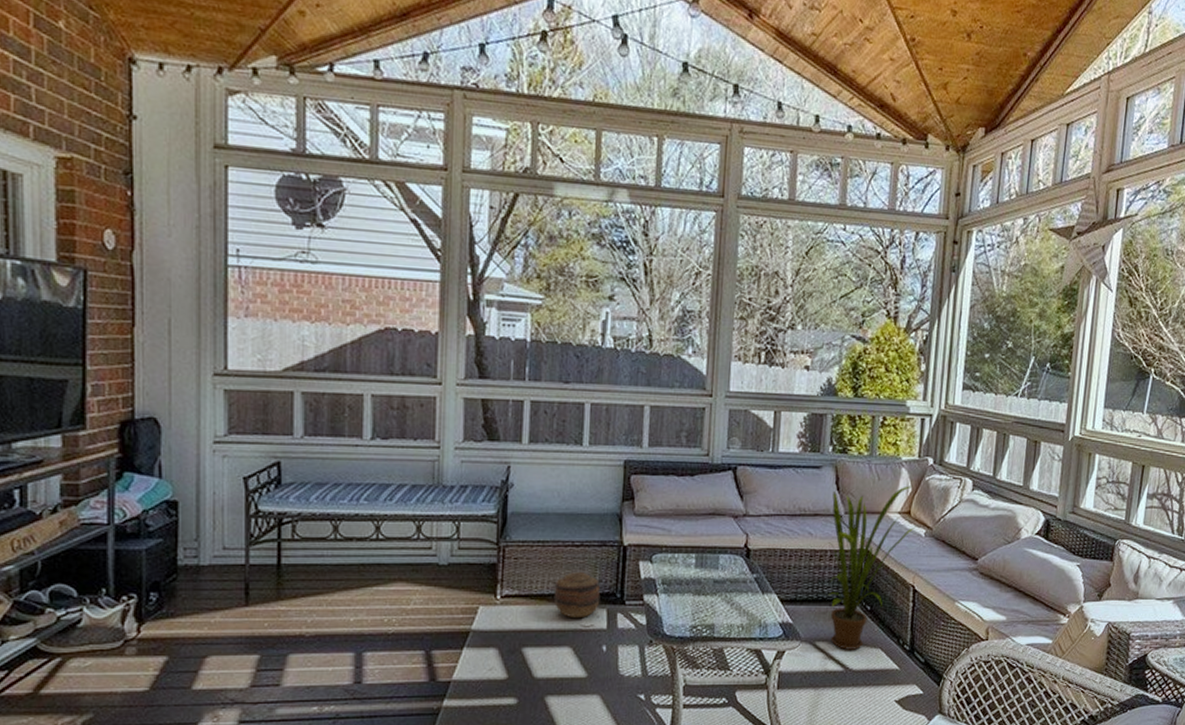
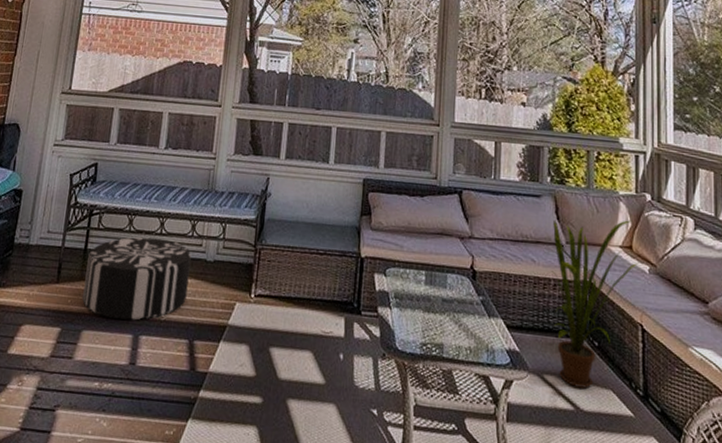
pouf: none [283,544,419,639] -> present [82,237,191,321]
basket: present [553,572,601,619] -> none [299,278,340,324]

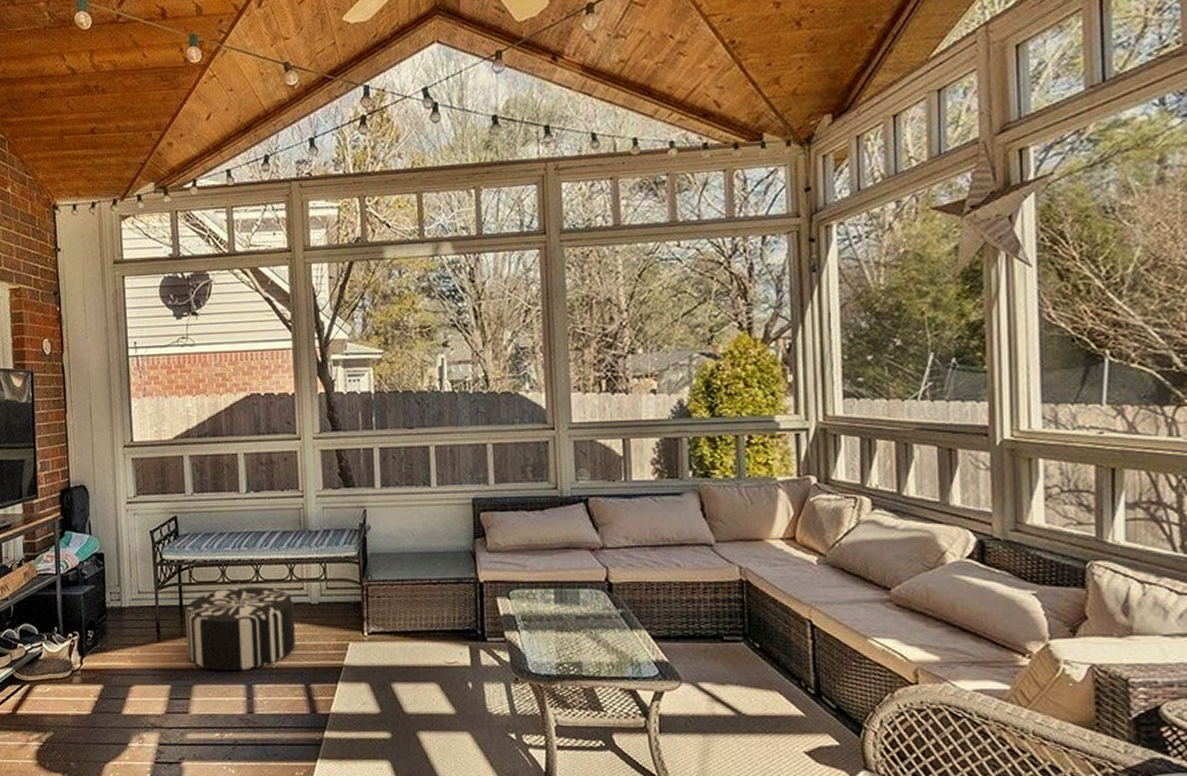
house plant: present [551,220,639,389] -> none [699,508,805,692]

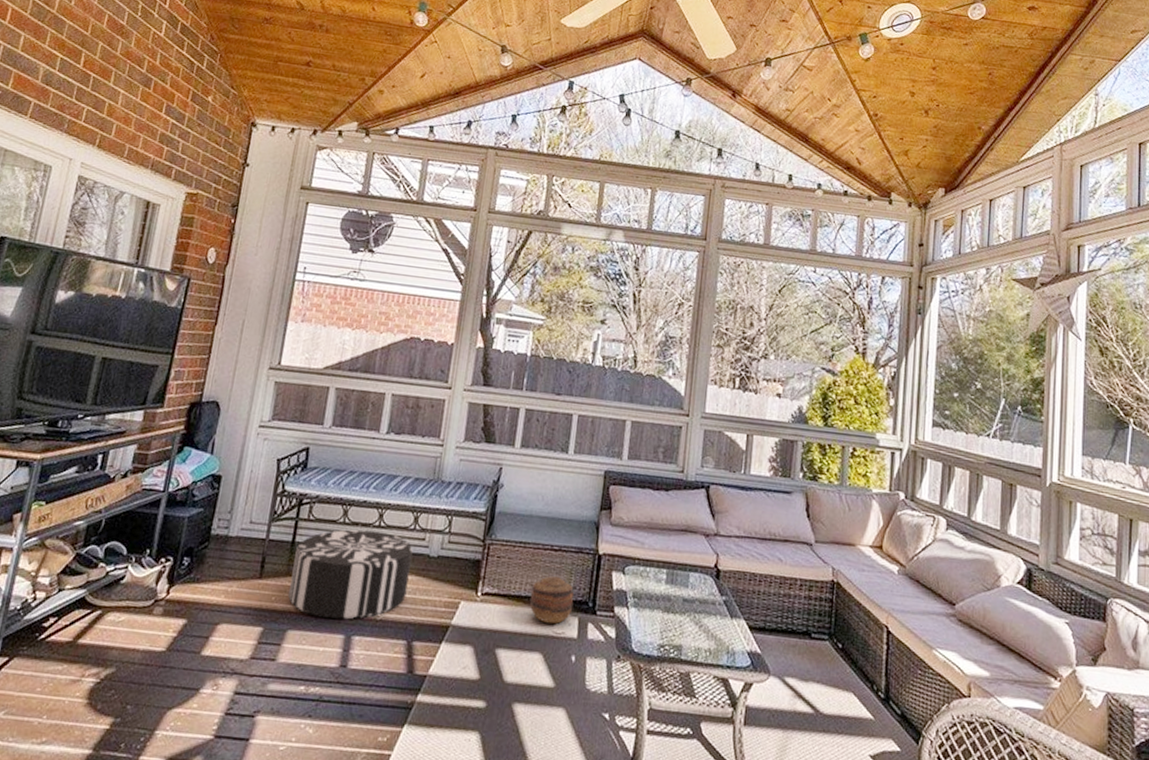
basket: none [416,609,462,655] -> present [529,576,574,625]

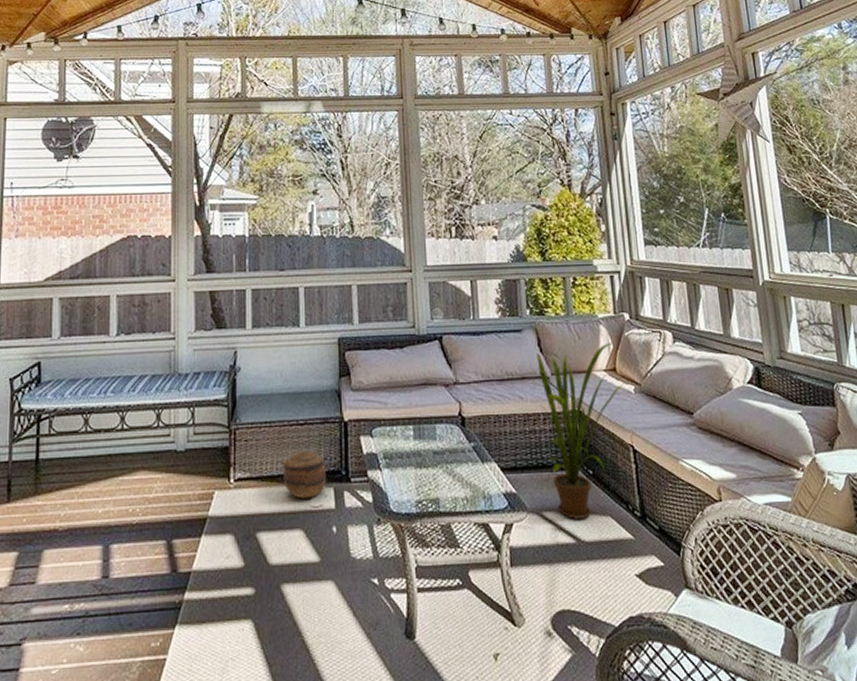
pouf: present [288,529,413,620] -> none [40,435,159,532]
house plant: none [797,518,888,691] -> present [537,342,624,519]

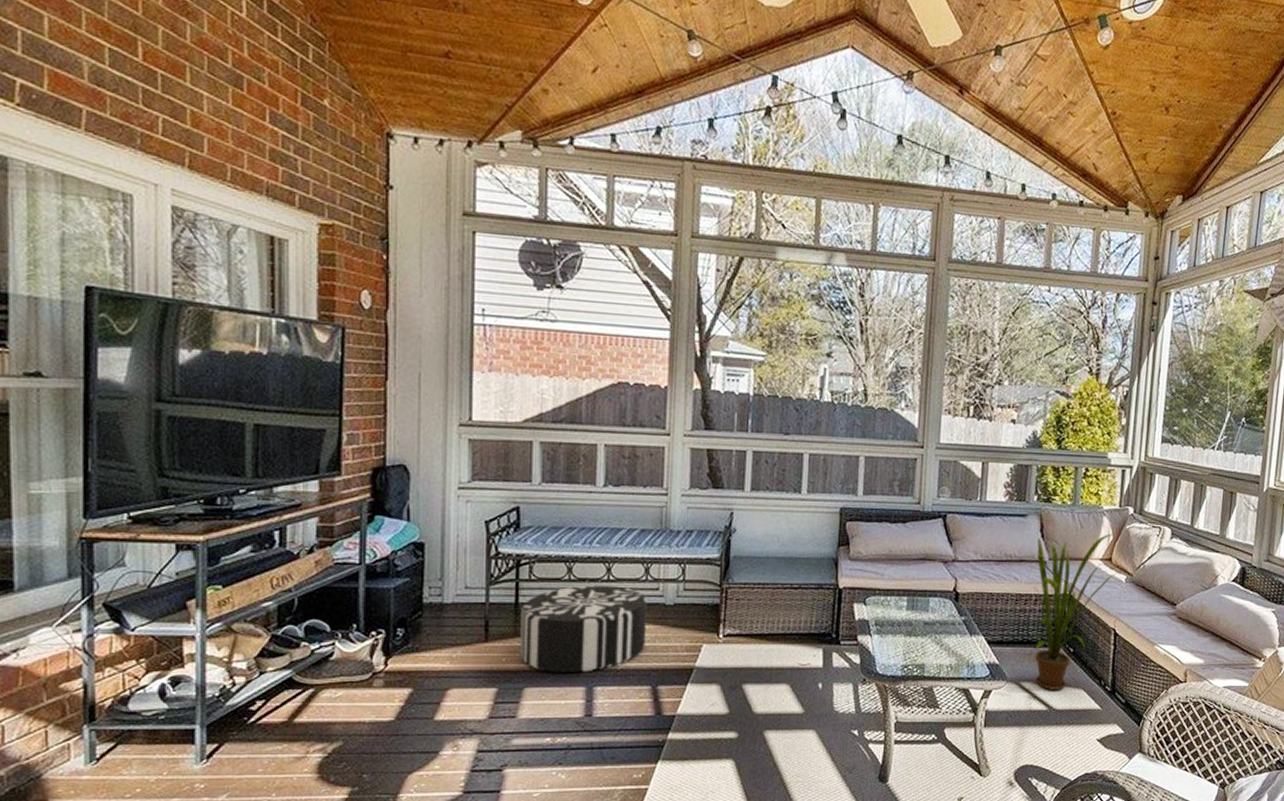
pouf: none [40,435,159,532] -> present [520,585,647,674]
basket: present [282,451,327,499] -> none [773,613,817,657]

